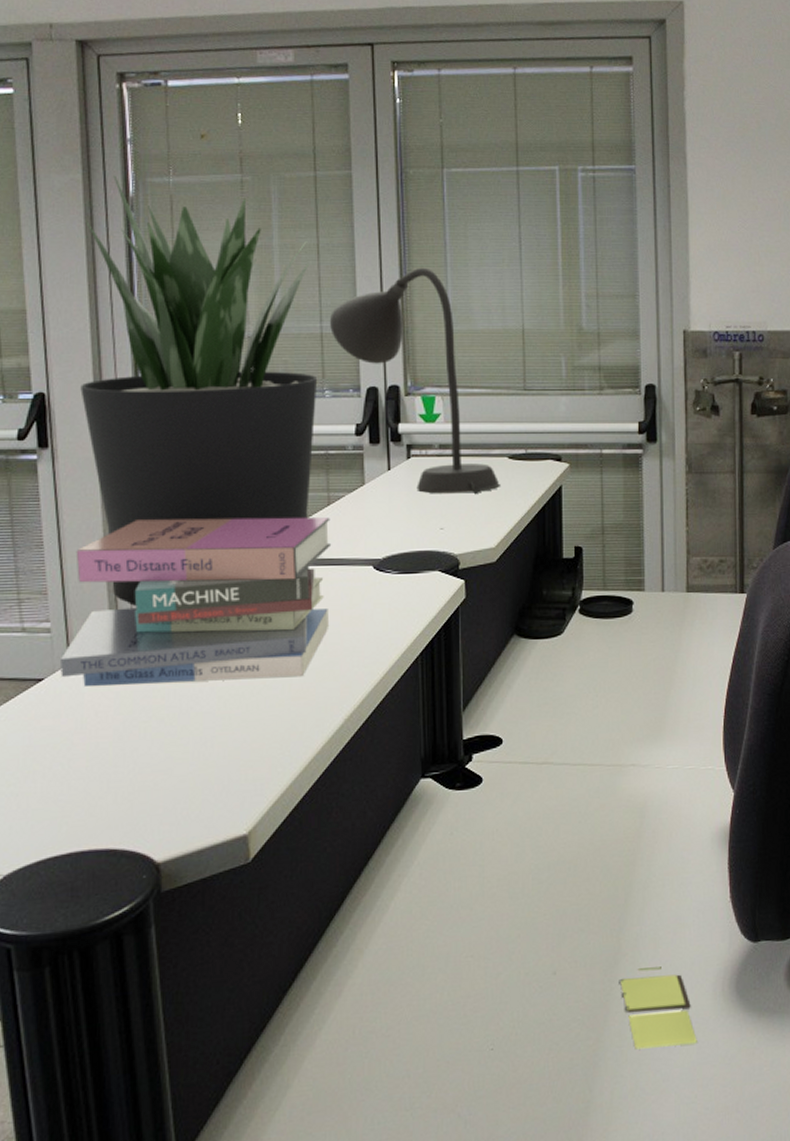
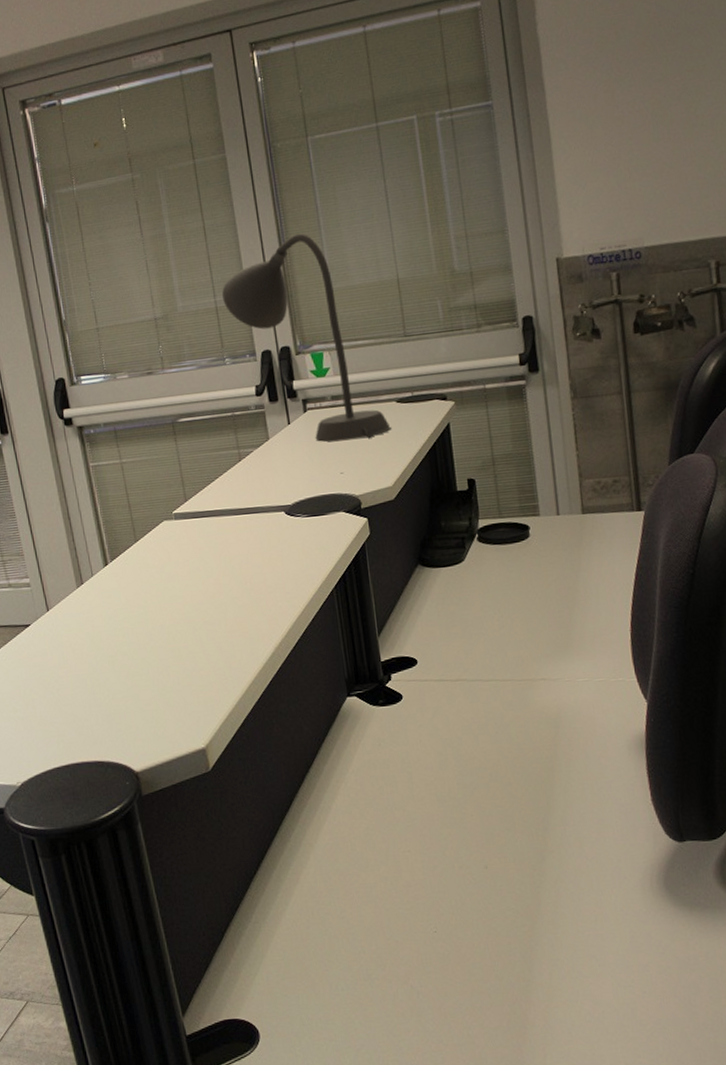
books: present [59,517,332,686] -> none [40,472,253,629]
planter: present [80,175,318,607] -> none [12,192,230,562]
sticky notes: present [619,967,697,1050] -> none [548,863,630,937]

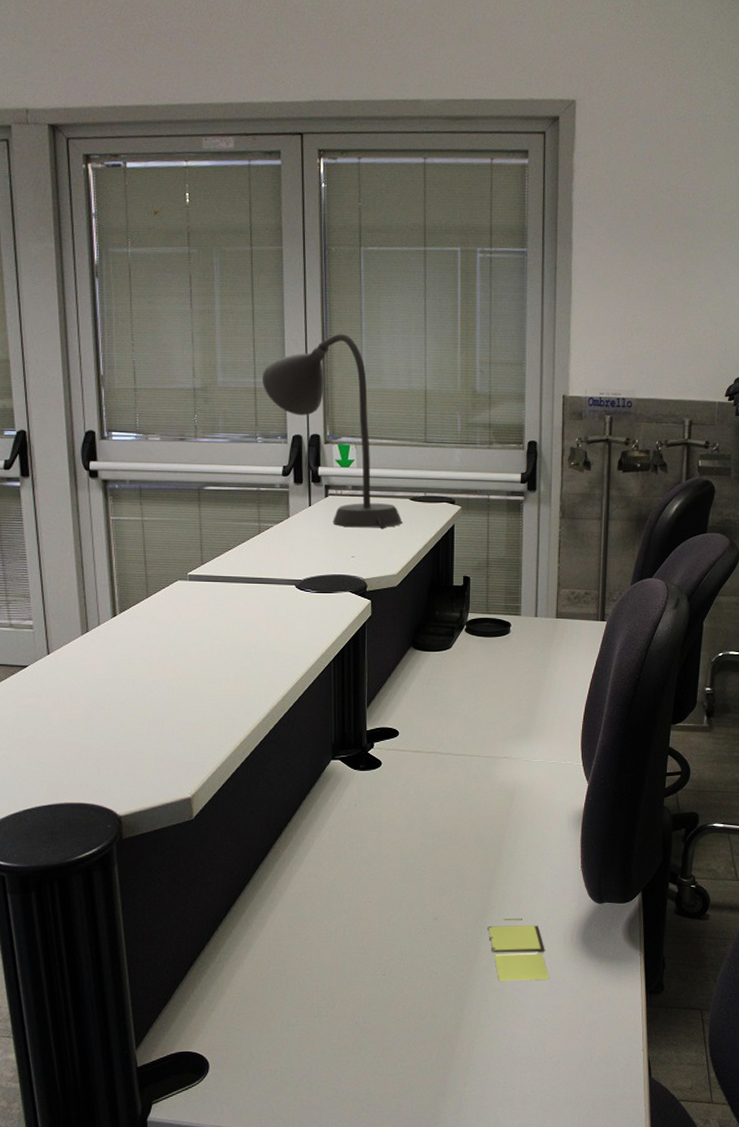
sticky notes: none [548,863,630,937] -> present [487,918,549,981]

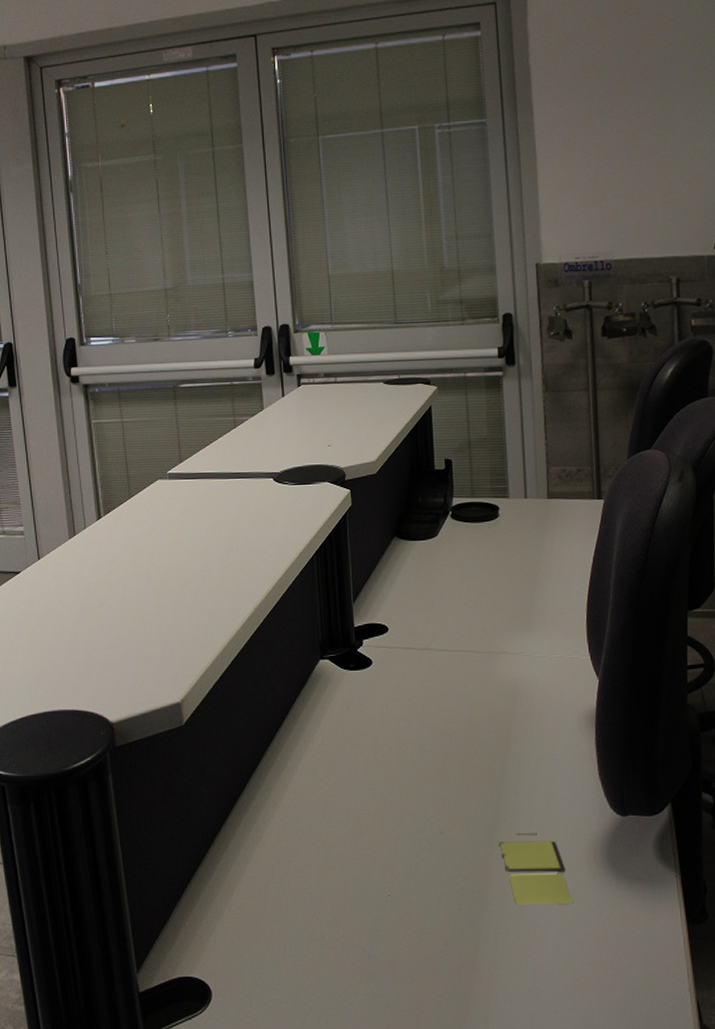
desk lamp: present [261,333,403,528] -> none [229,222,378,416]

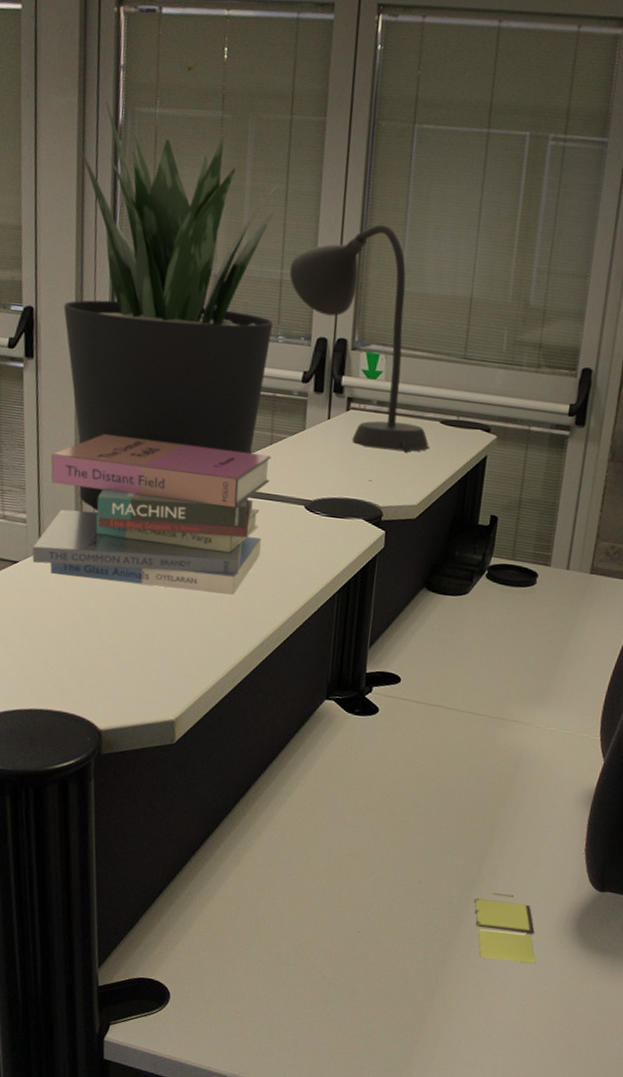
books: none [31,438,240,578] -> present [32,434,272,595]
planter: none [37,163,222,514] -> present [63,101,277,512]
desk lamp: none [229,222,378,416] -> present [289,224,429,452]

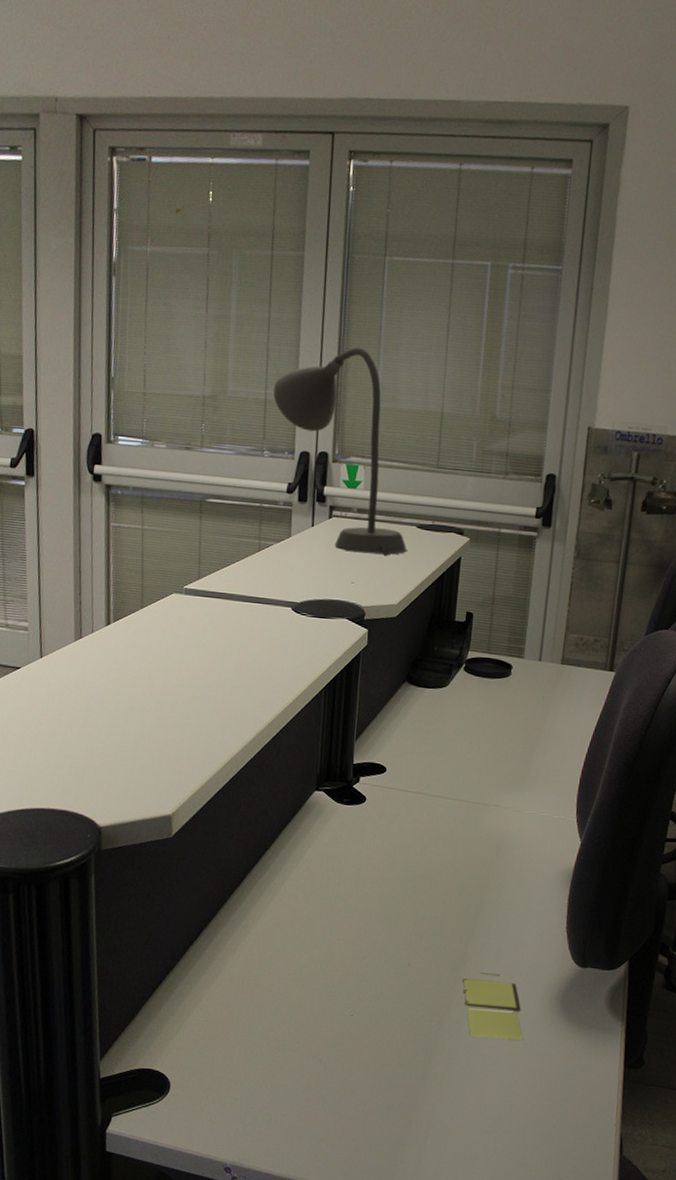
books: present [32,434,272,595] -> none [33,545,260,693]
planter: present [63,101,277,512] -> none [62,241,260,619]

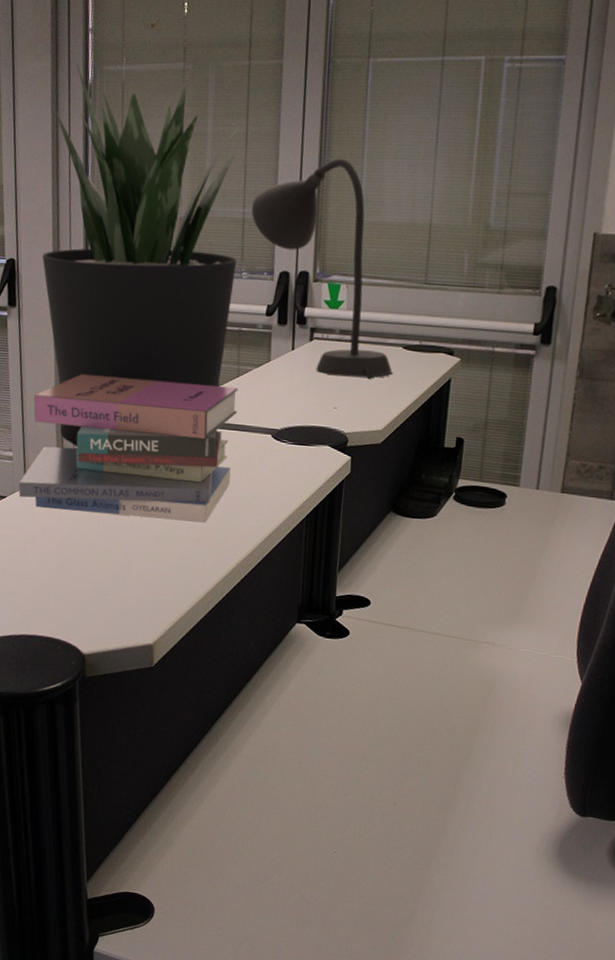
books: none [33,545,260,693] -> present [18,374,239,523]
planter: none [62,241,260,619] -> present [42,63,238,448]
sticky notes: present [462,972,523,1040] -> none [451,816,516,889]

